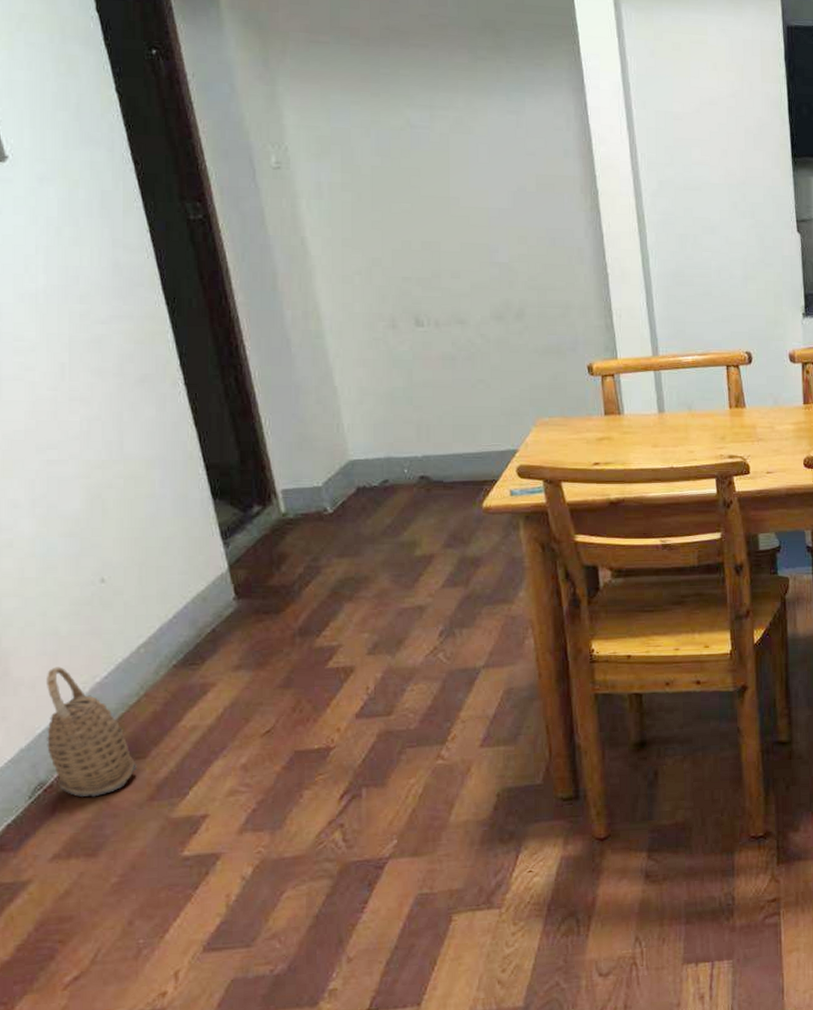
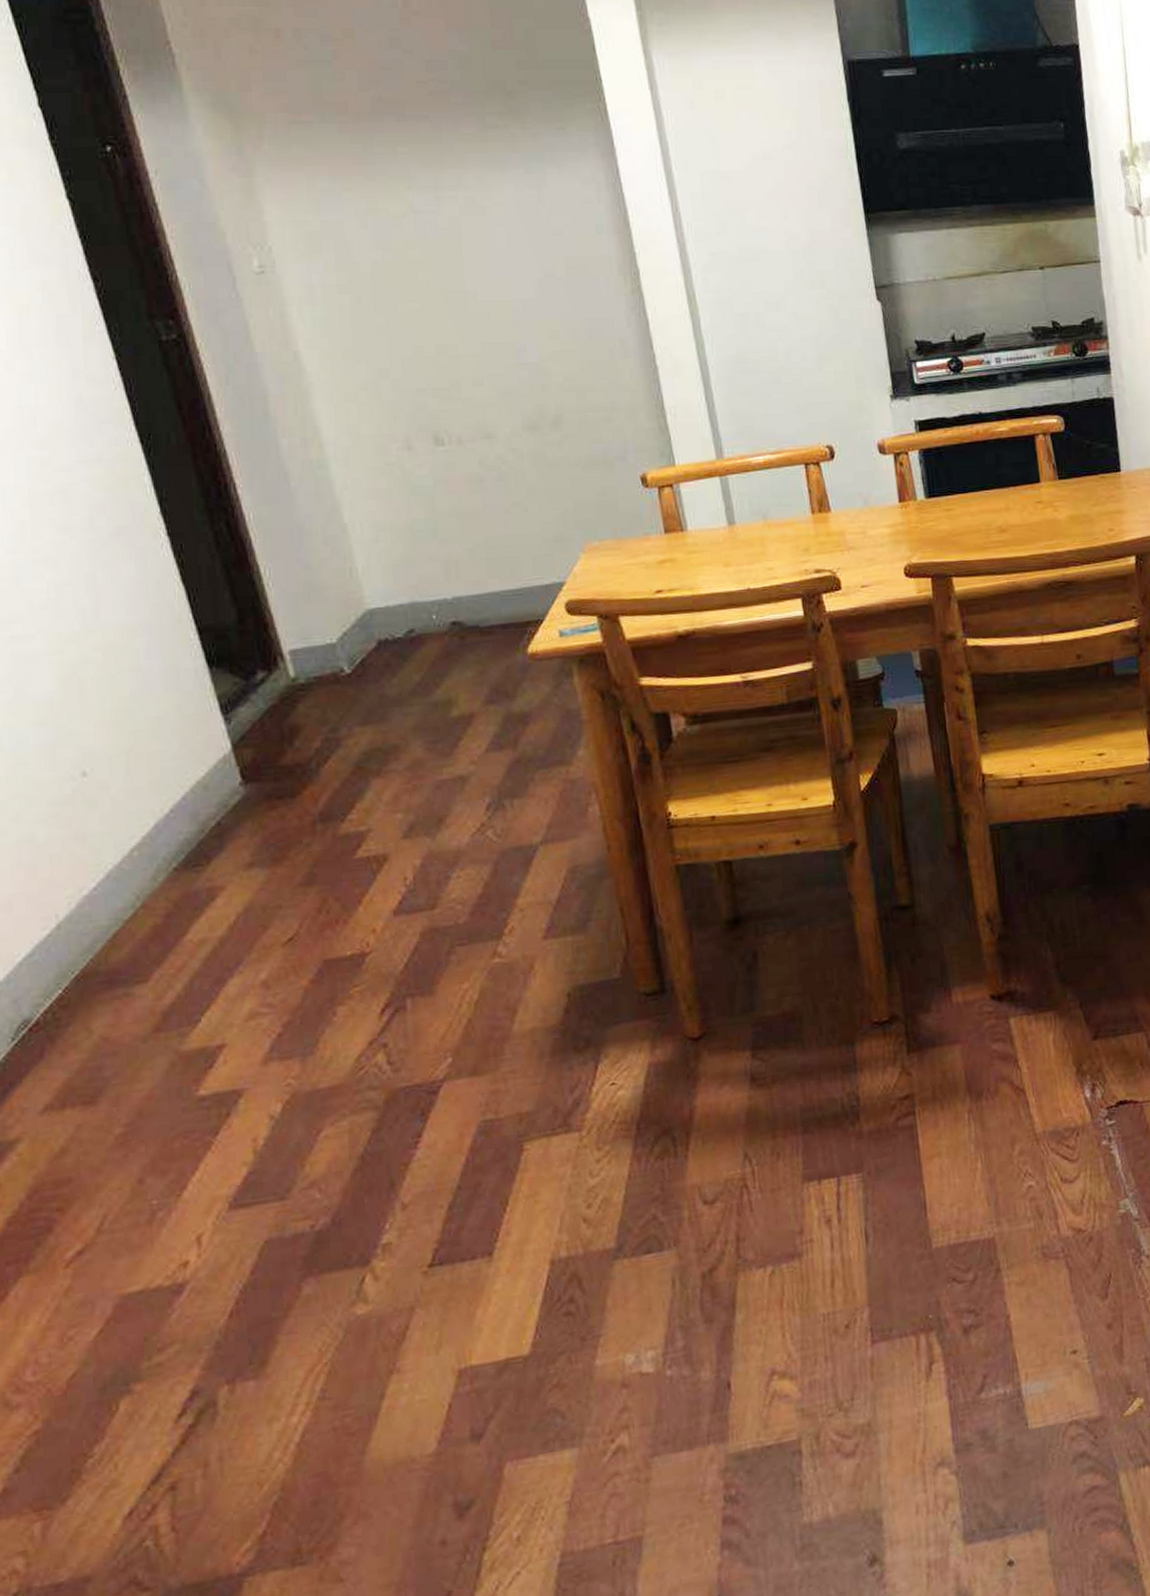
basket: present [45,667,137,797] -> none [23,880,137,1034]

